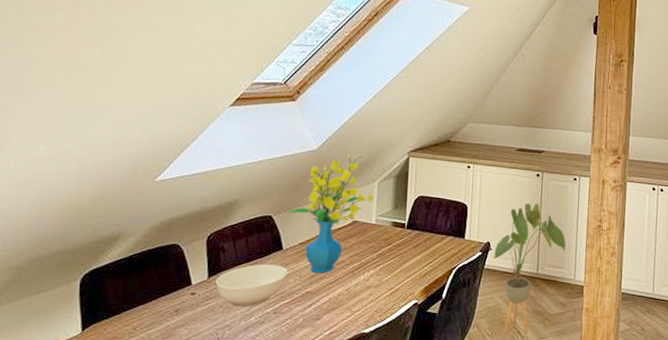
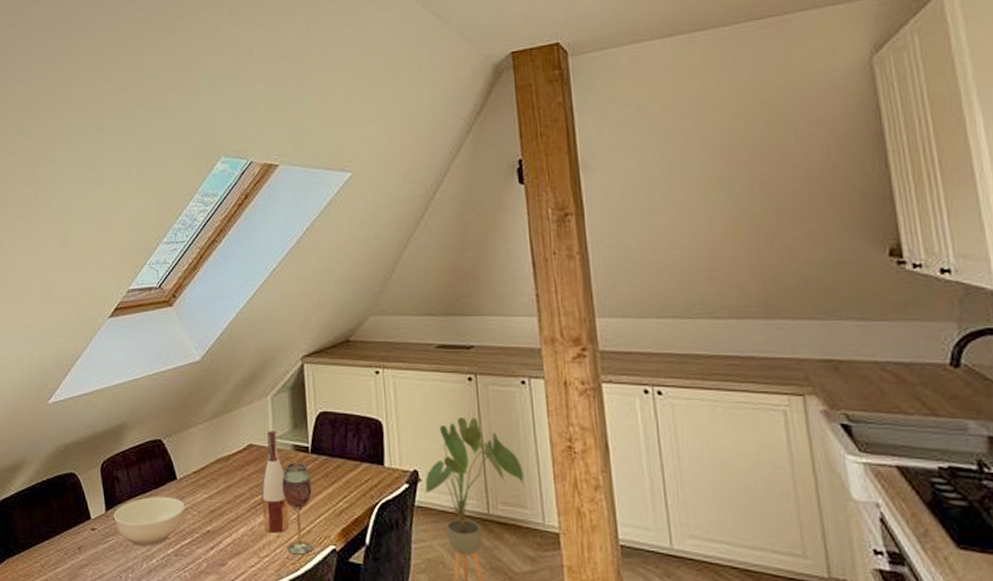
bouquet: present [288,154,373,272] -> none [178,363,268,508]
wine bottle: none [358,210,383,292] -> present [261,431,289,533]
wineglass: none [376,236,405,308] -> present [282,463,313,555]

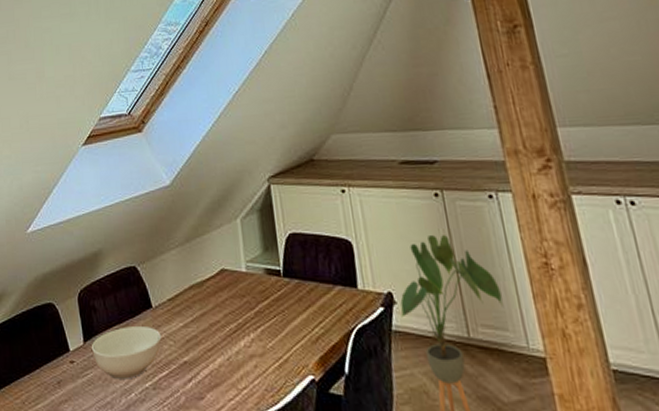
wine bottle: present [261,431,289,533] -> none [236,255,266,363]
wineglass: present [282,463,313,555] -> none [256,287,292,386]

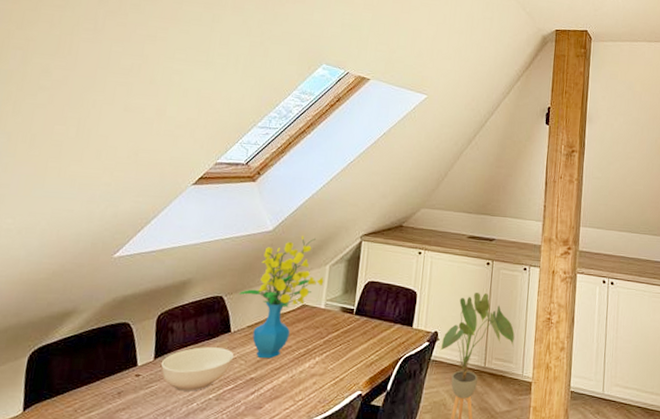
bouquet: none [151,186,239,336] -> present [239,236,324,358]

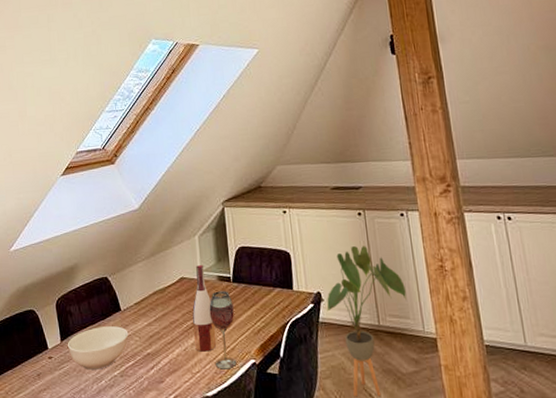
bouquet: present [239,236,324,358] -> none [121,210,196,333]
wine bottle: none [303,294,330,380] -> present [192,265,216,352]
wineglass: none [320,322,352,399] -> present [209,291,237,370]

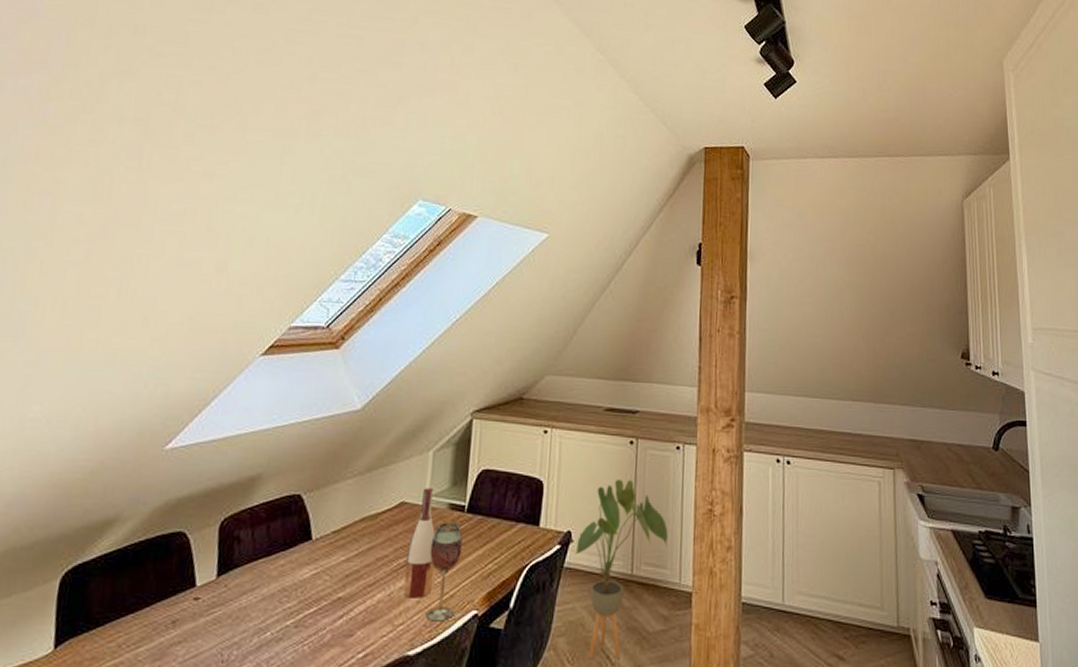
bowl: present [67,326,129,370] -> none [225,560,317,617]

